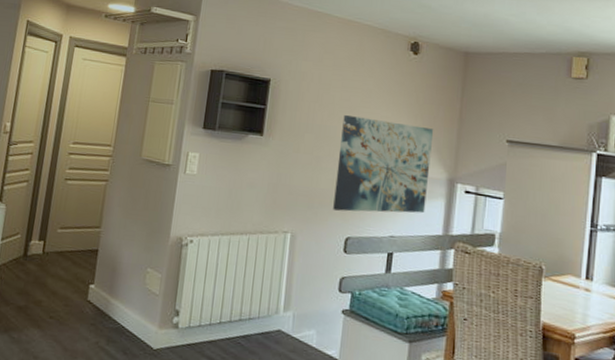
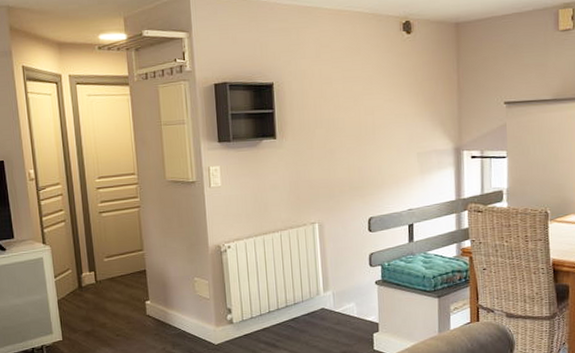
wall art: present [333,115,434,214] -> none [349,103,437,195]

